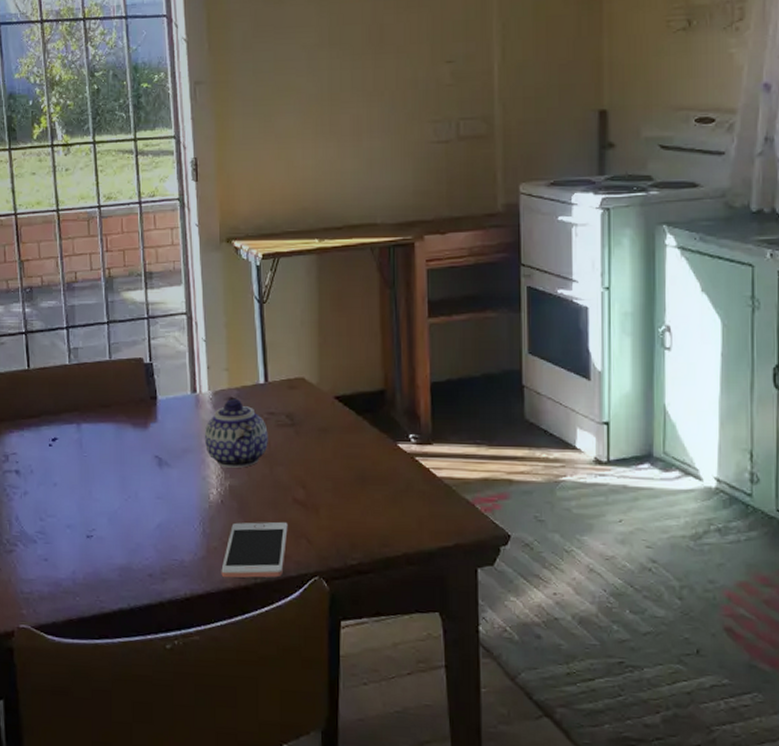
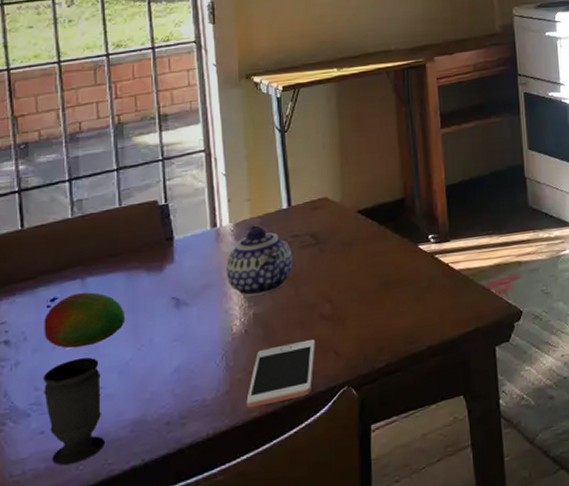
fruit: none [47,436,115,489] -> present [44,292,126,349]
cup: none [47,499,98,594] -> present [44,357,106,466]

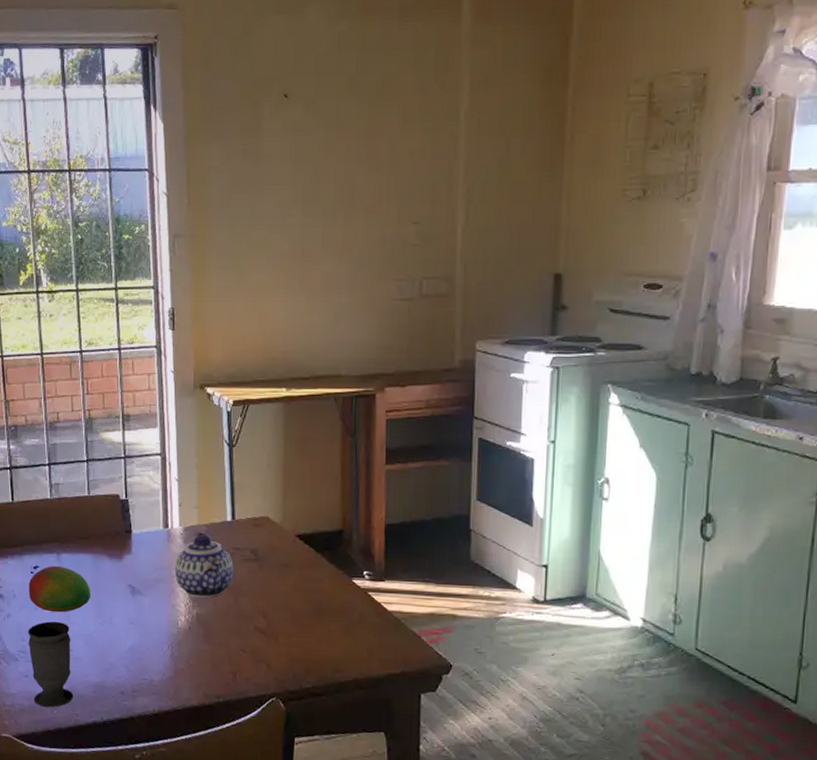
cell phone: present [246,338,315,408] -> none [187,647,249,698]

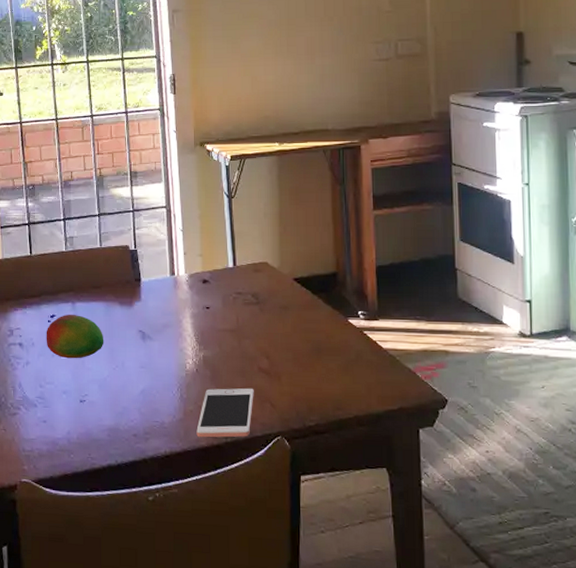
cup: present [28,621,74,708] -> none [46,368,90,452]
teapot: present [174,534,234,598] -> none [181,280,237,341]
cell phone: none [187,647,249,698] -> present [196,388,254,438]

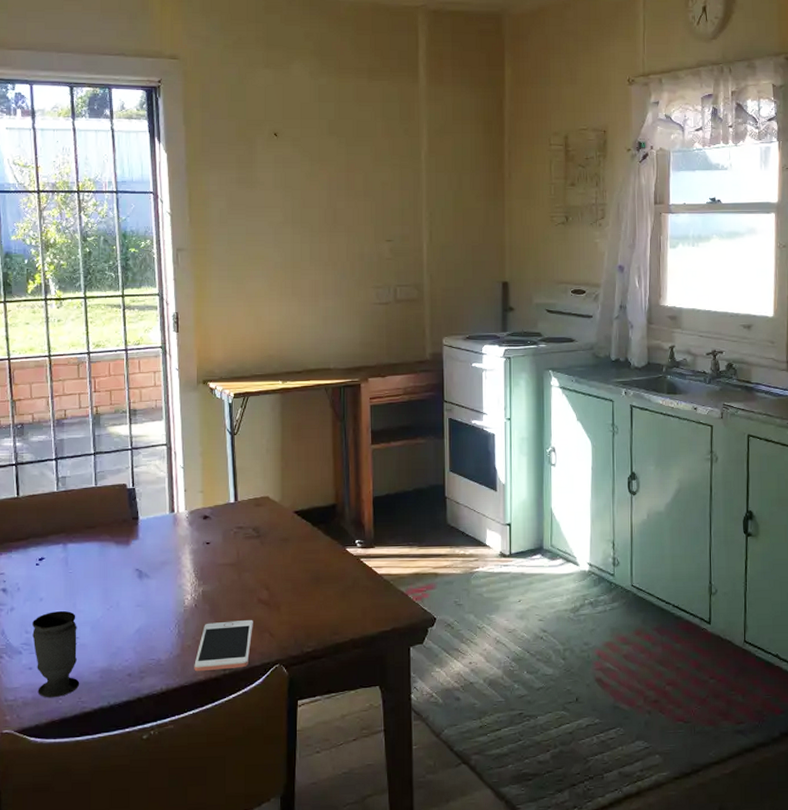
fruit: present [46,314,104,359] -> none [33,555,98,602]
cup: none [46,368,90,452] -> present [32,611,80,698]

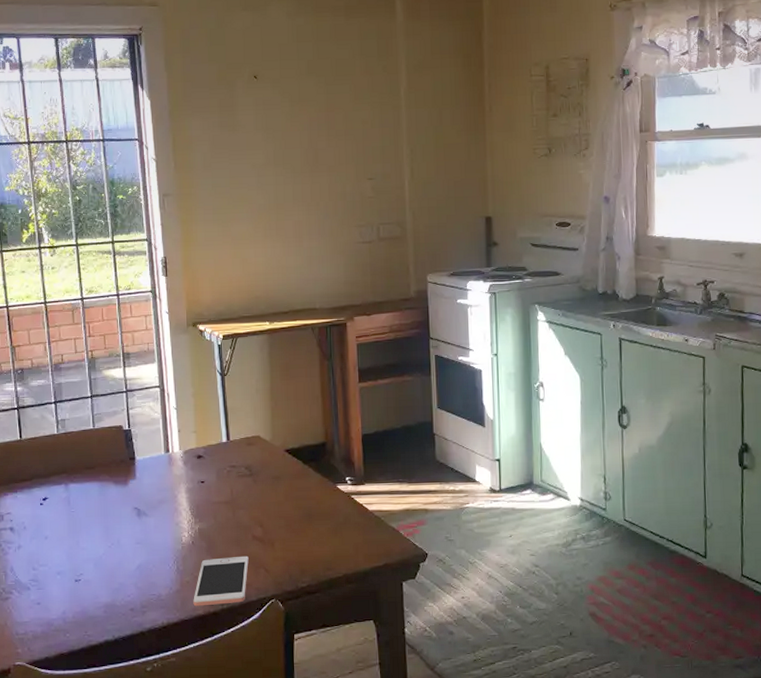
cup: present [32,611,80,698] -> none [39,549,86,632]

